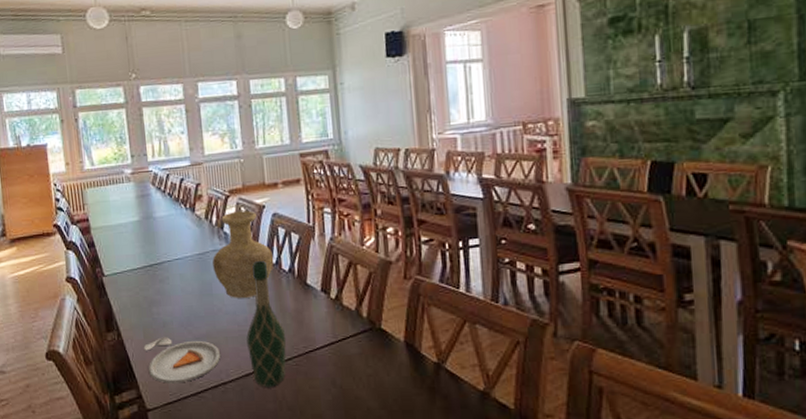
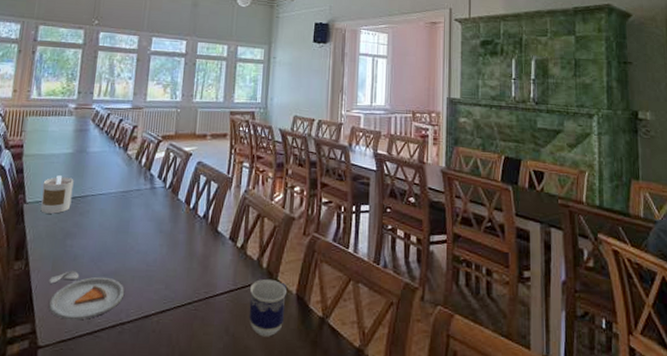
candle: none [116,245,149,284] -> present [40,175,74,214]
vase: present [212,210,273,298] -> none [133,155,191,239]
wine bottle: present [246,260,287,387] -> none [151,203,191,331]
cup: none [352,328,394,387] -> present [248,278,287,337]

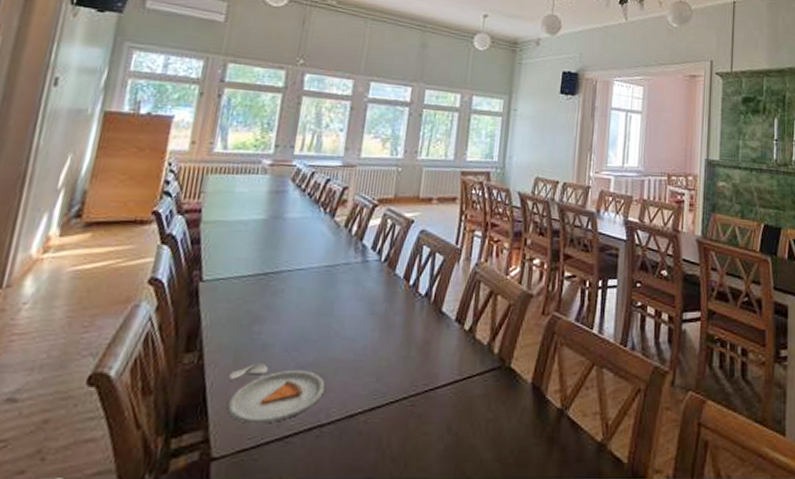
candle: present [40,175,74,214] -> none [221,247,266,294]
cup: present [248,278,287,337] -> none [475,366,521,434]

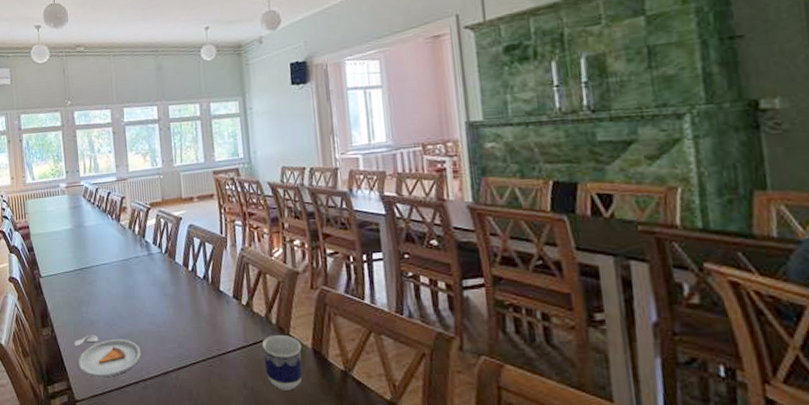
cup: none [475,366,521,434] -> present [262,334,303,391]

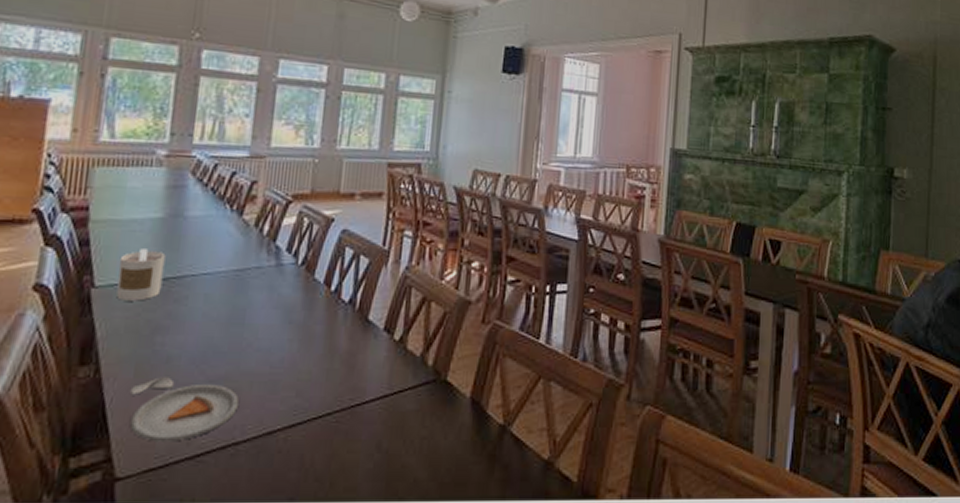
candle: none [52,250,80,285] -> present [116,249,166,301]
cup: present [262,334,303,391] -> none [407,379,459,452]

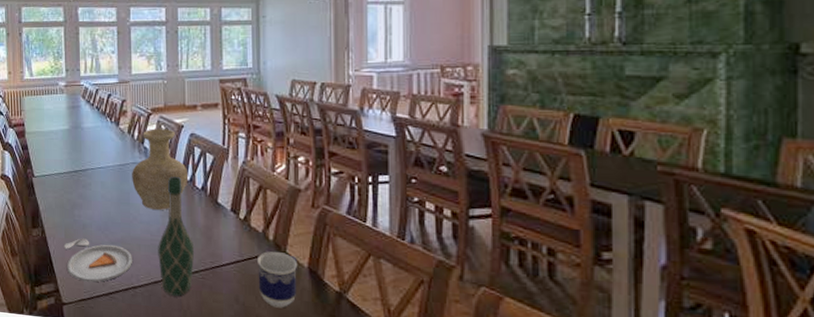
candle: present [116,249,166,301] -> none [46,151,74,187]
vase: none [252,221,332,332] -> present [132,128,187,210]
wine bottle: none [277,285,331,450] -> present [158,176,195,296]
cup: none [407,379,459,452] -> present [258,251,297,308]

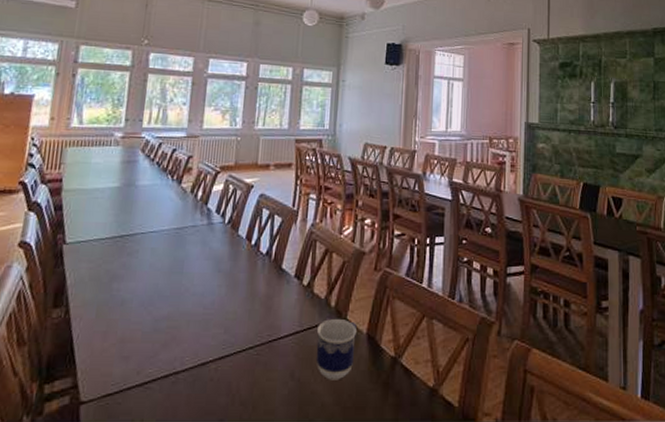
dinner plate: present [63,238,133,283] -> none [92,317,179,371]
vase: present [132,128,187,210] -> none [189,188,253,279]
wine bottle: present [158,176,195,296] -> none [209,240,252,378]

